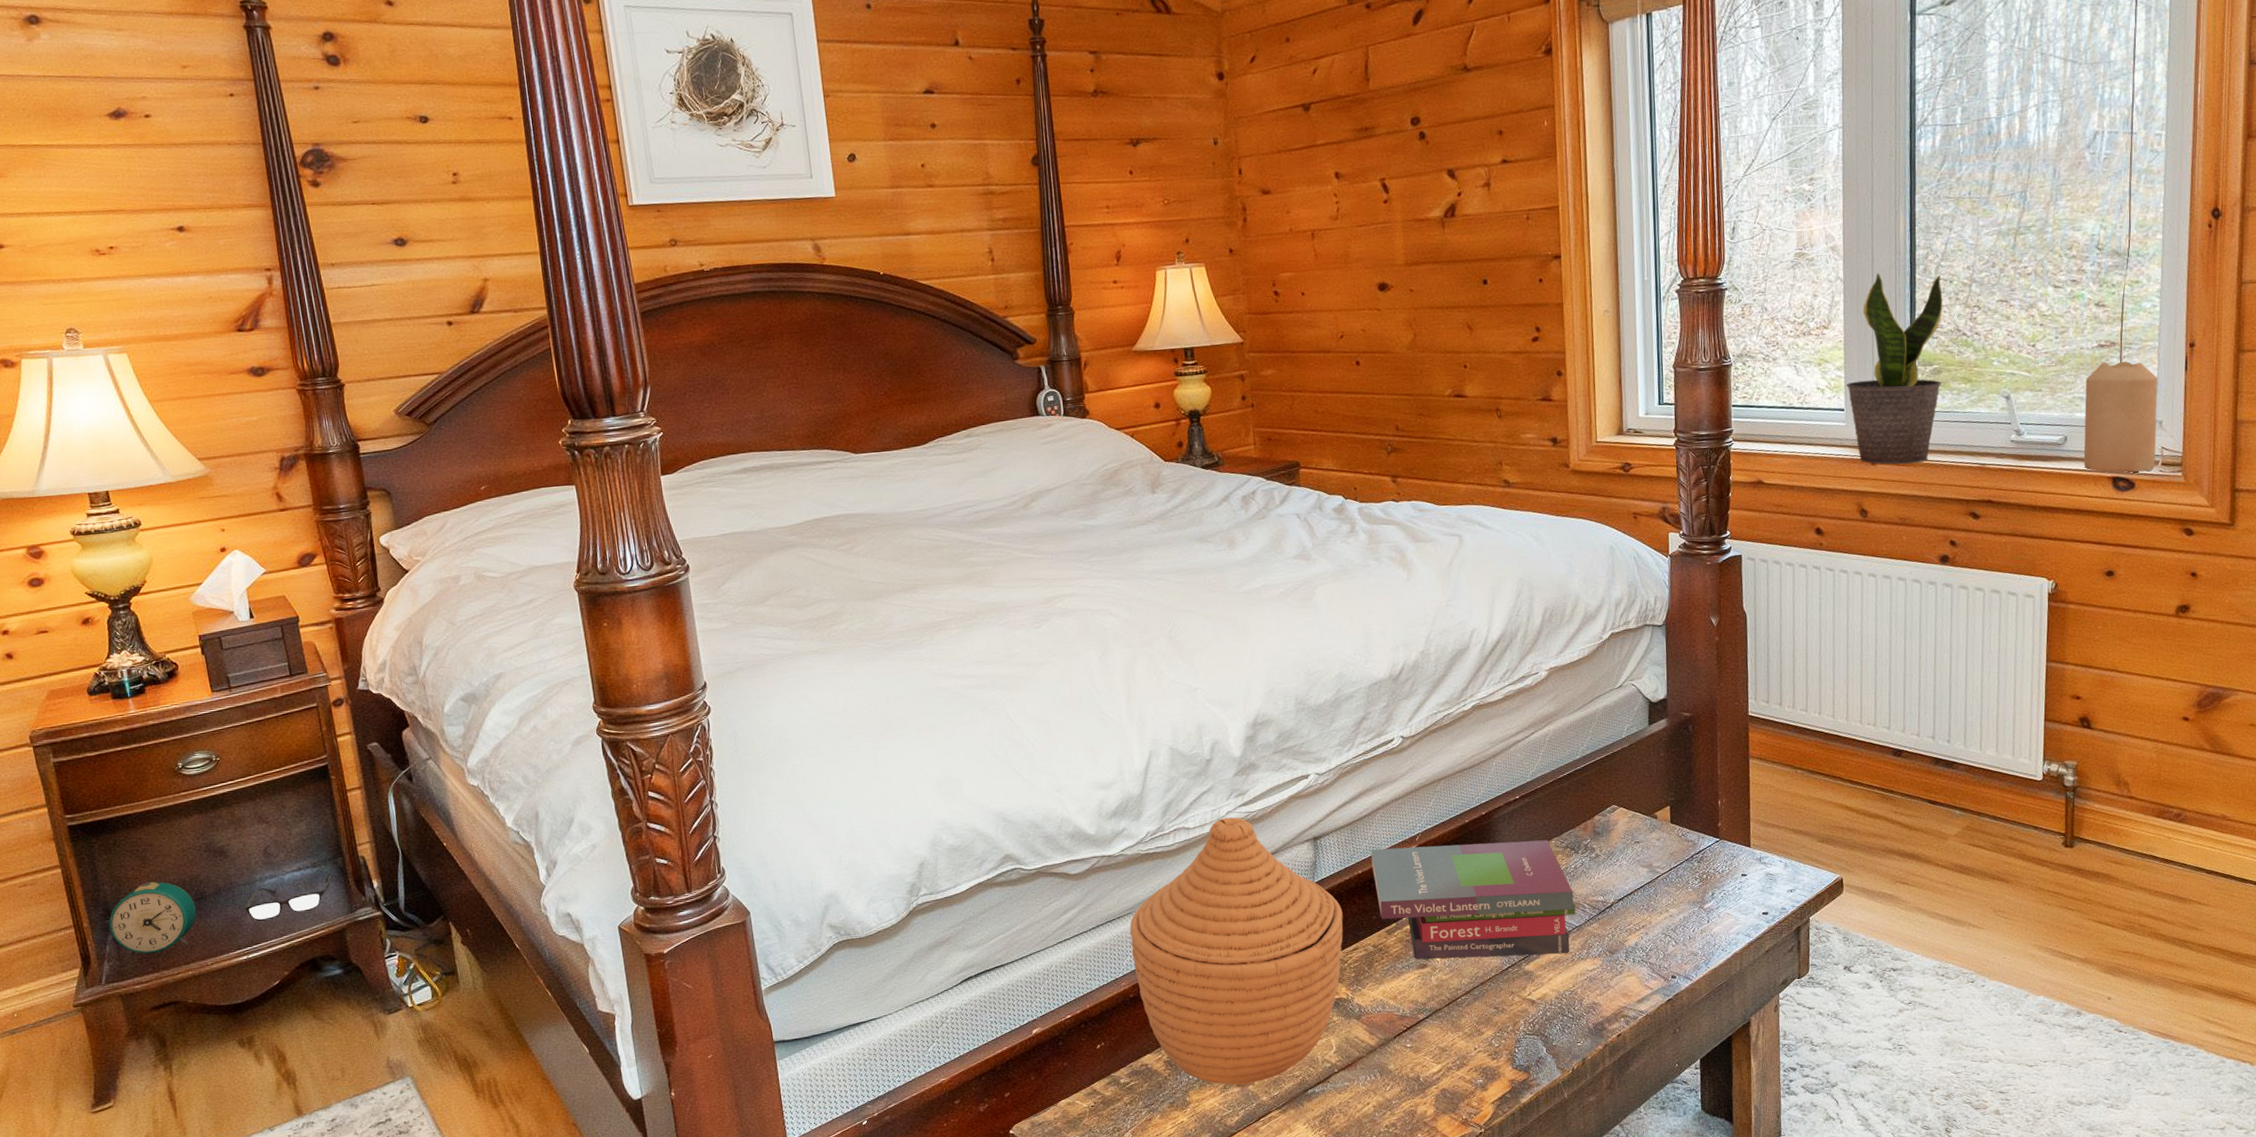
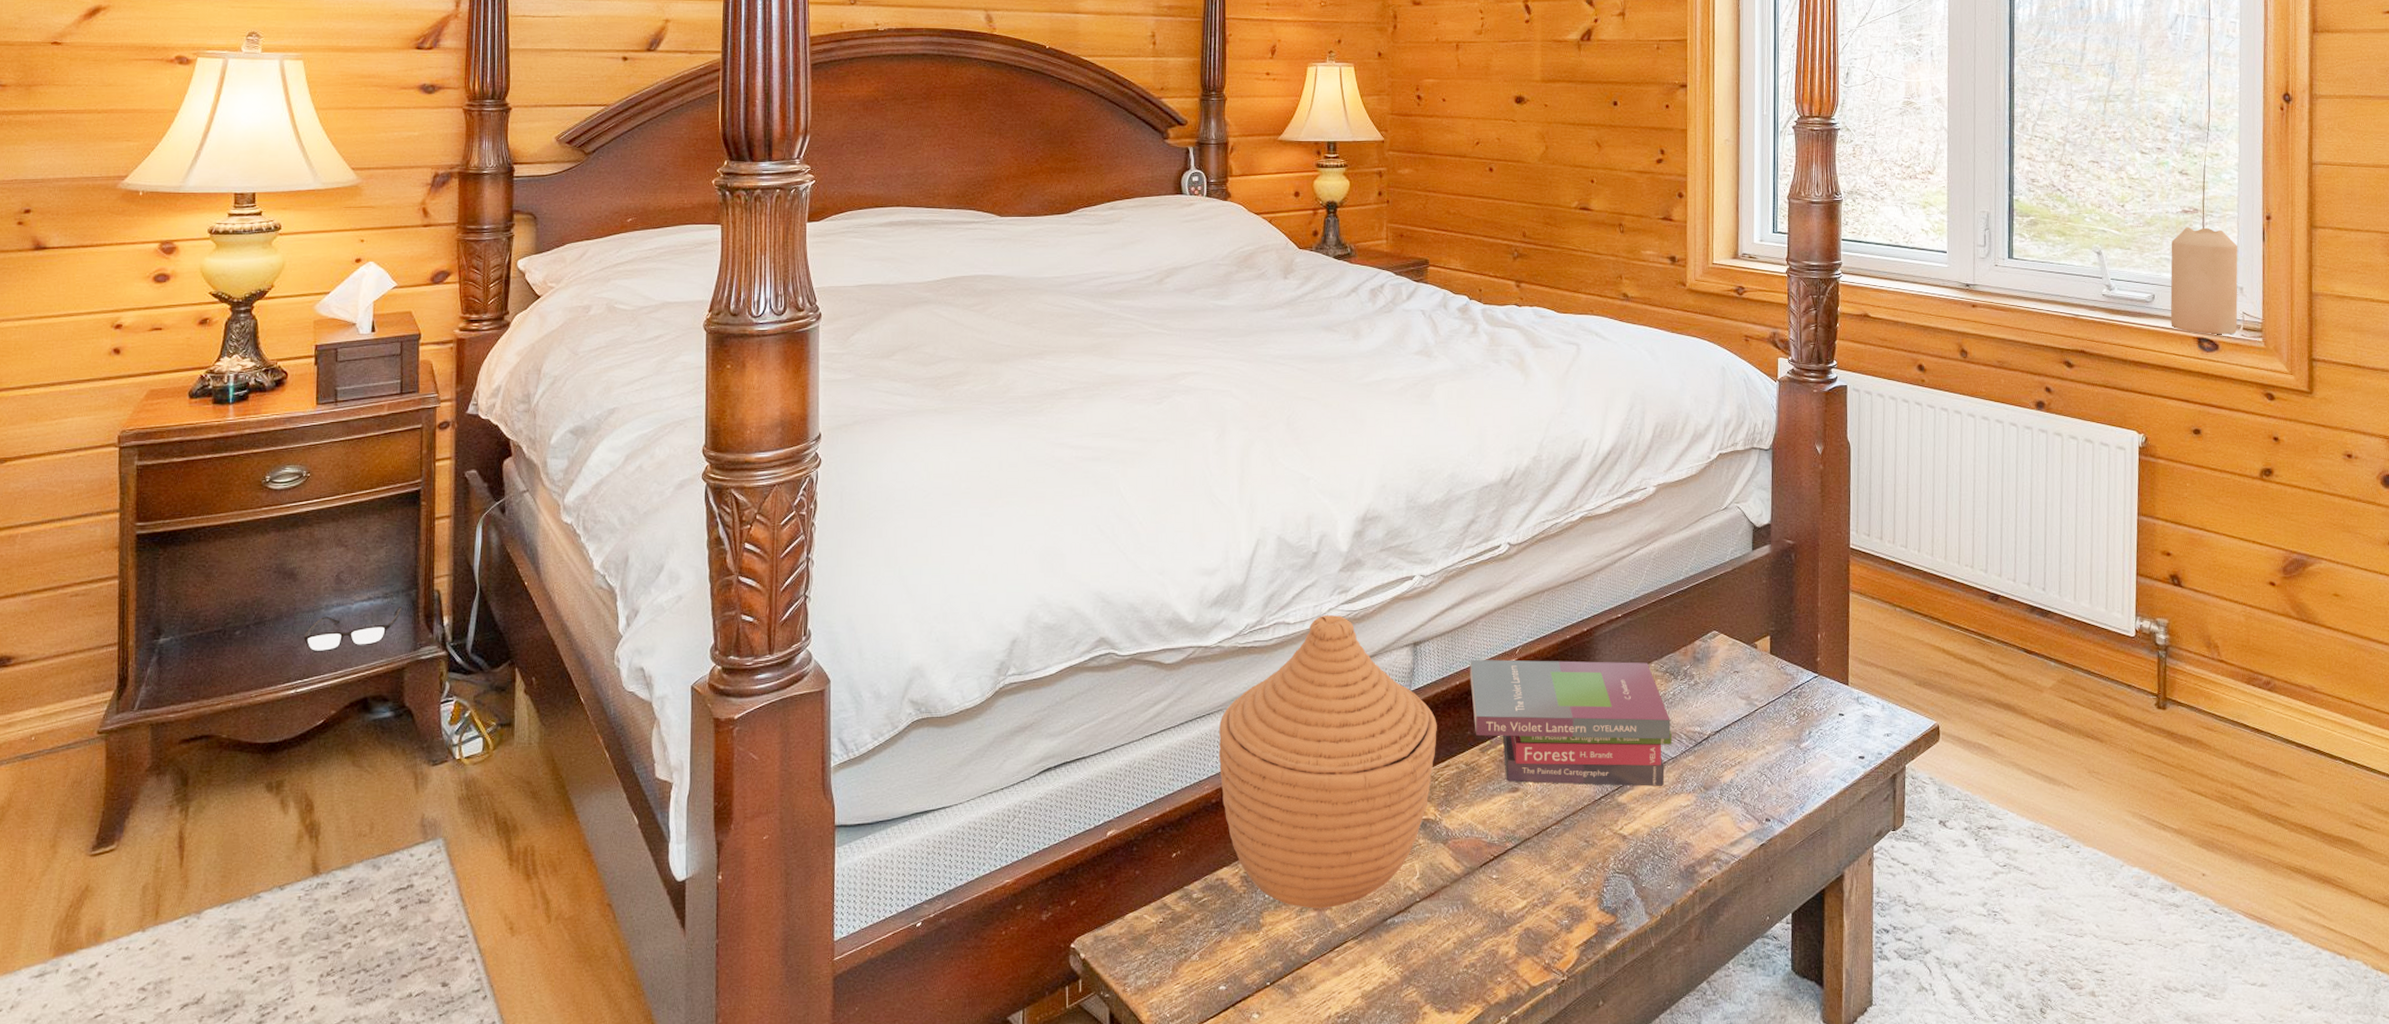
alarm clock: present [109,881,196,956] -> none [156,601,252,681]
potted plant: present [1847,272,1943,465] -> none [1949,126,2039,310]

